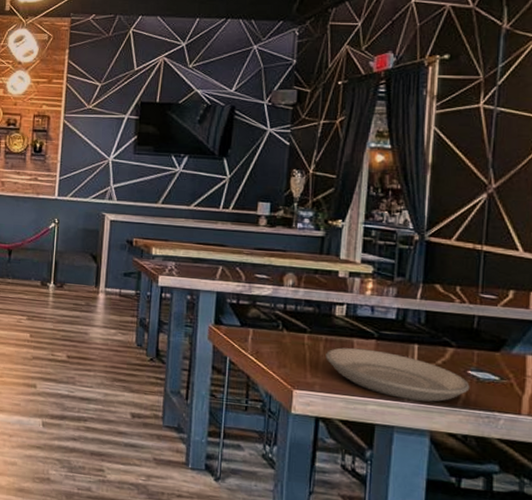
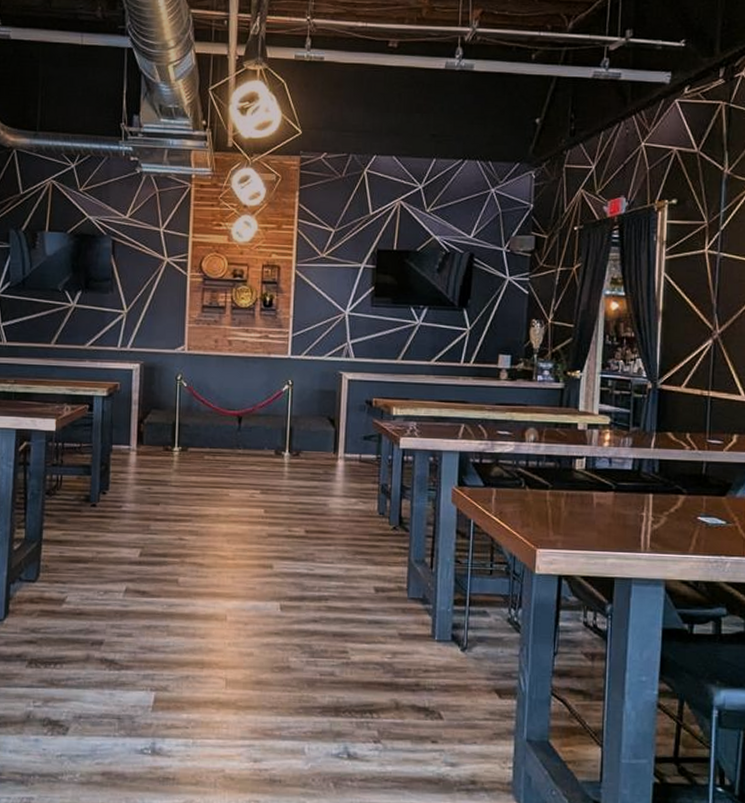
plate: present [326,347,470,402] -> none [567,501,700,552]

